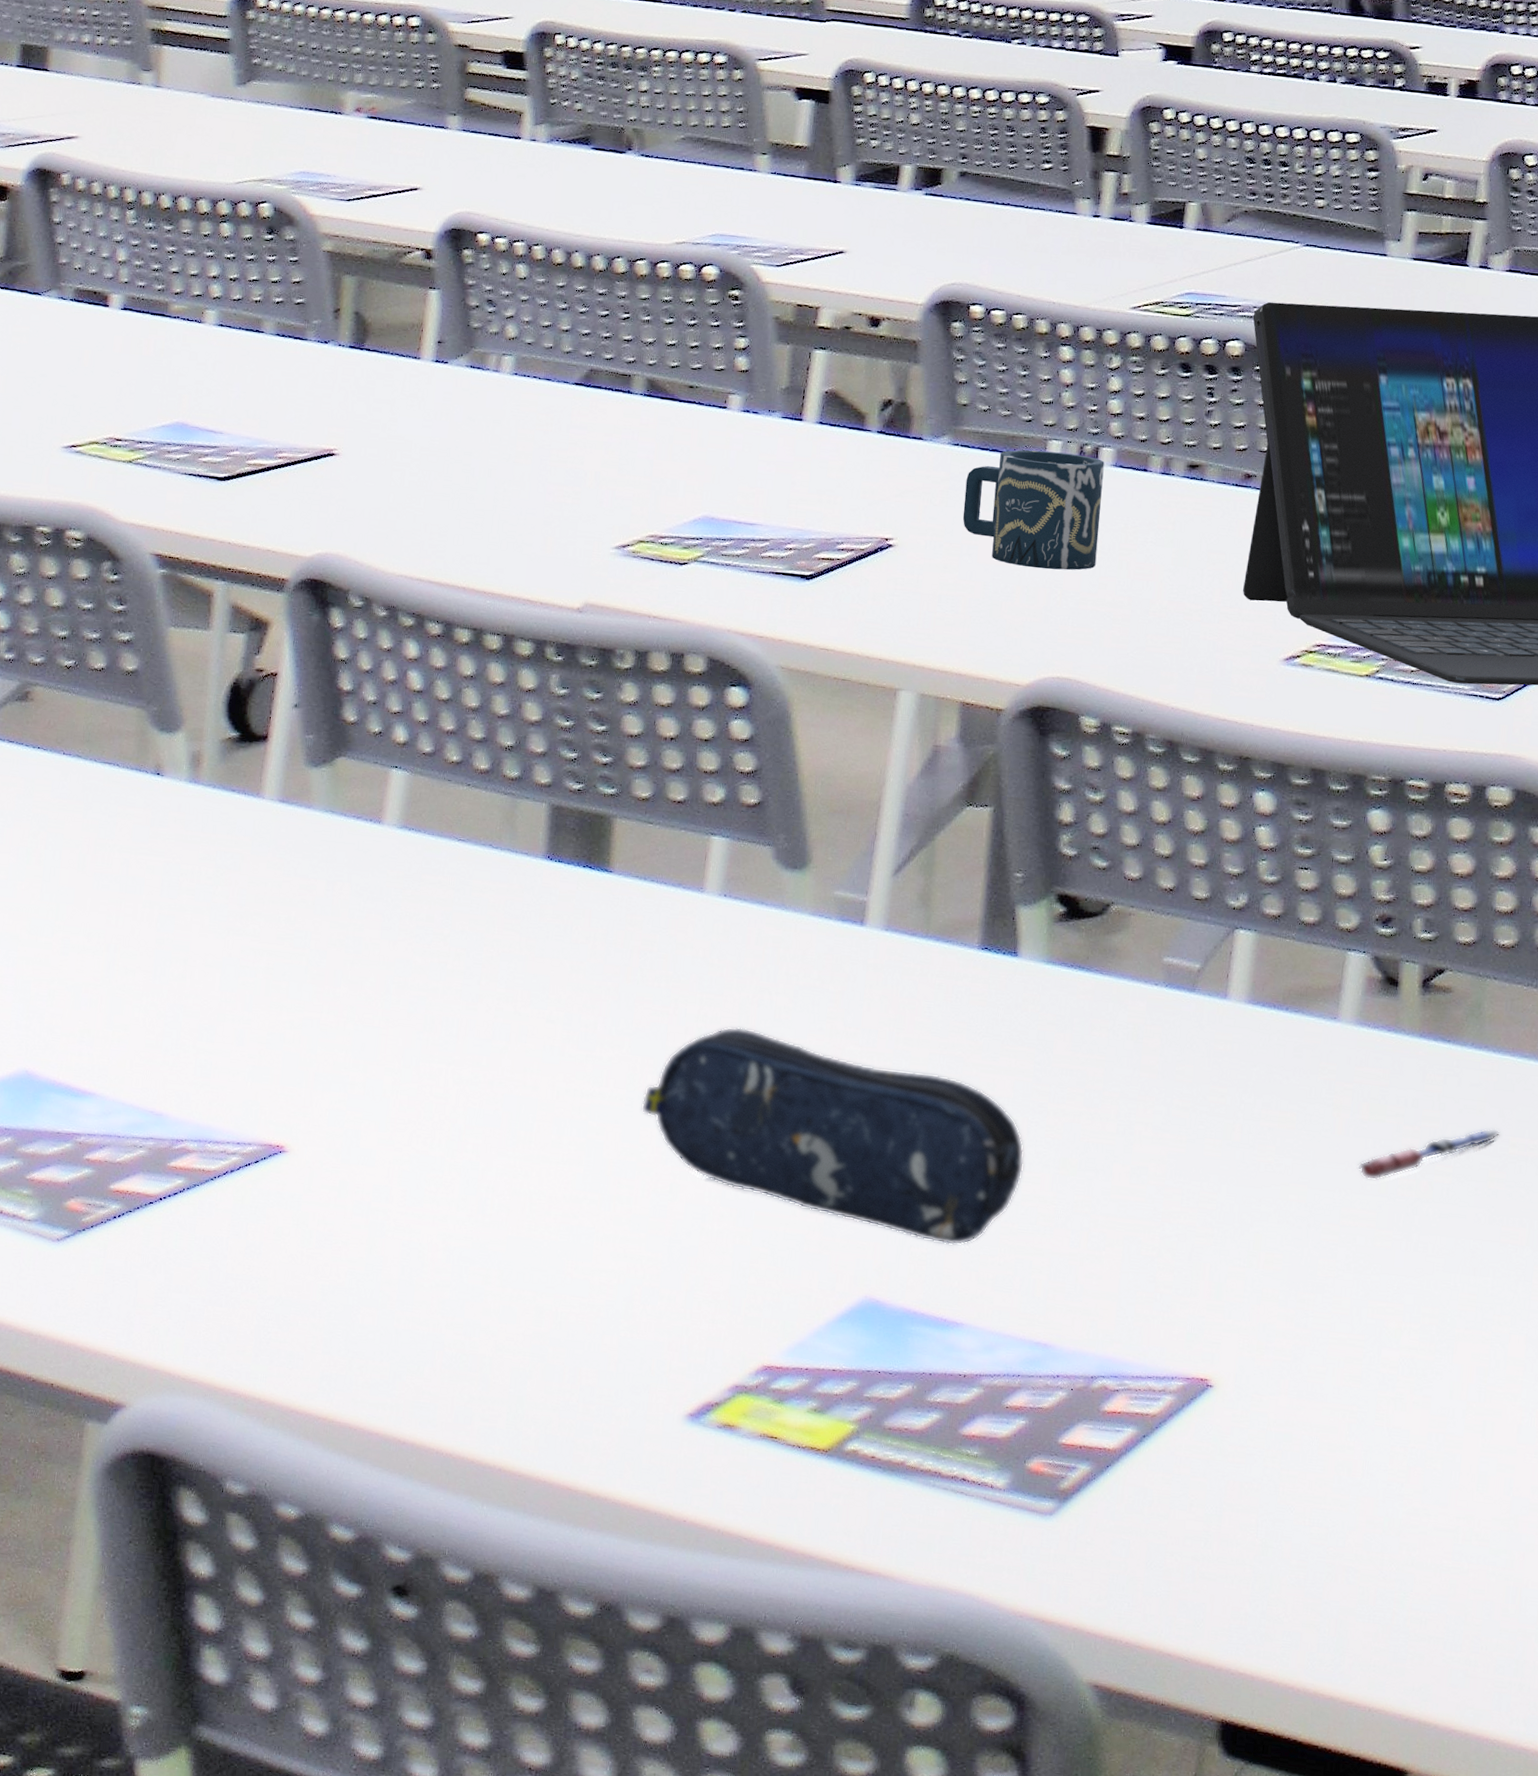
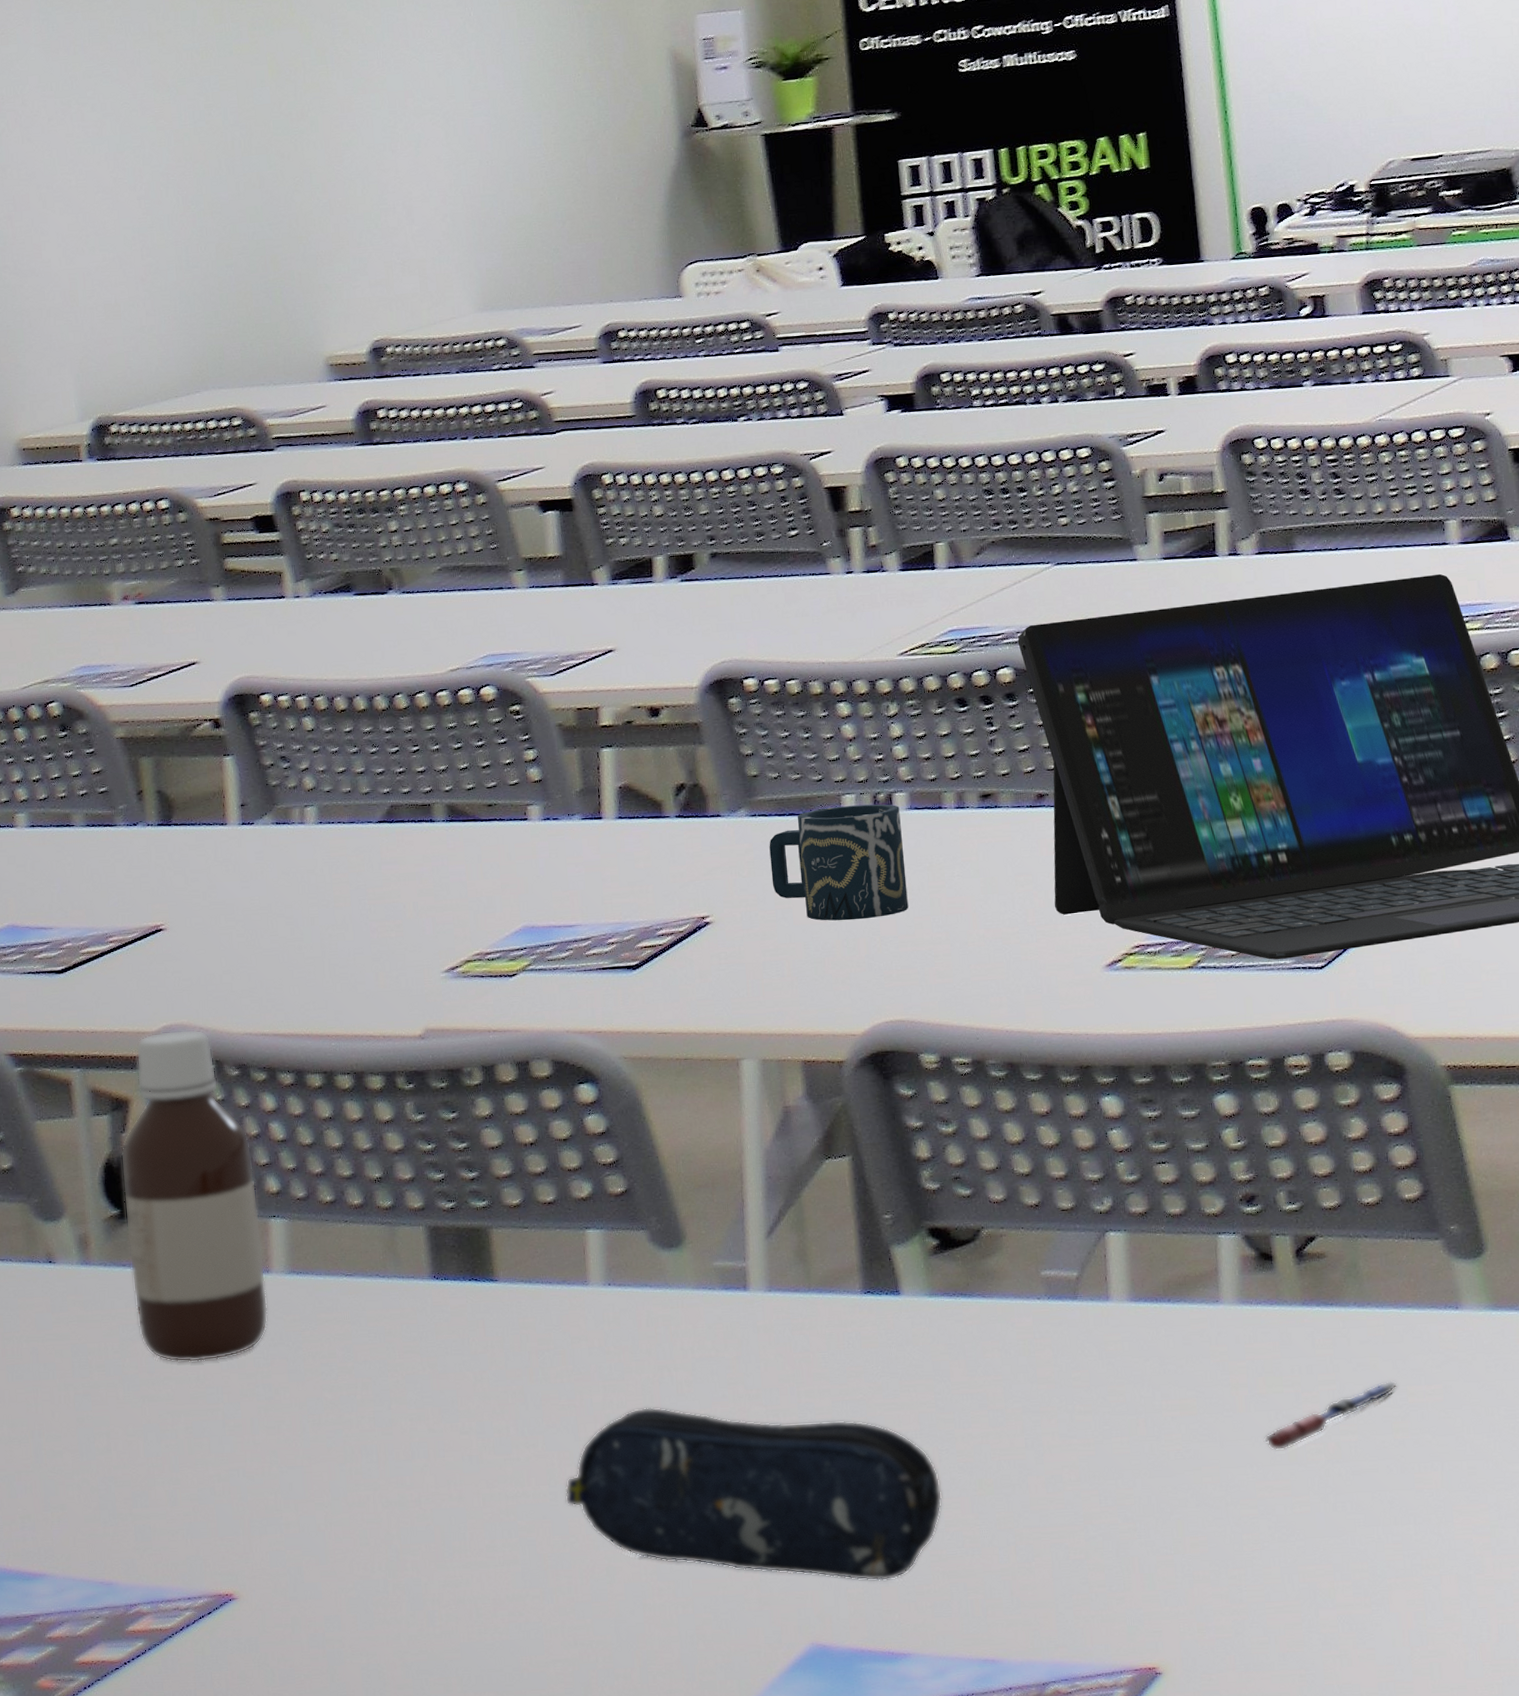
bottle: none [236,558,386,904] -> present [120,1029,268,1363]

